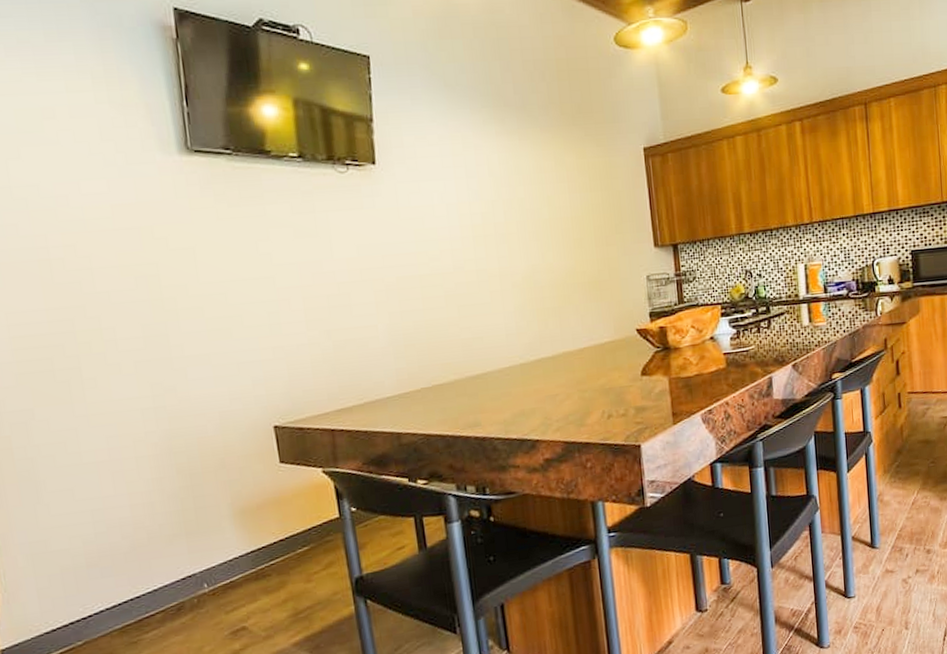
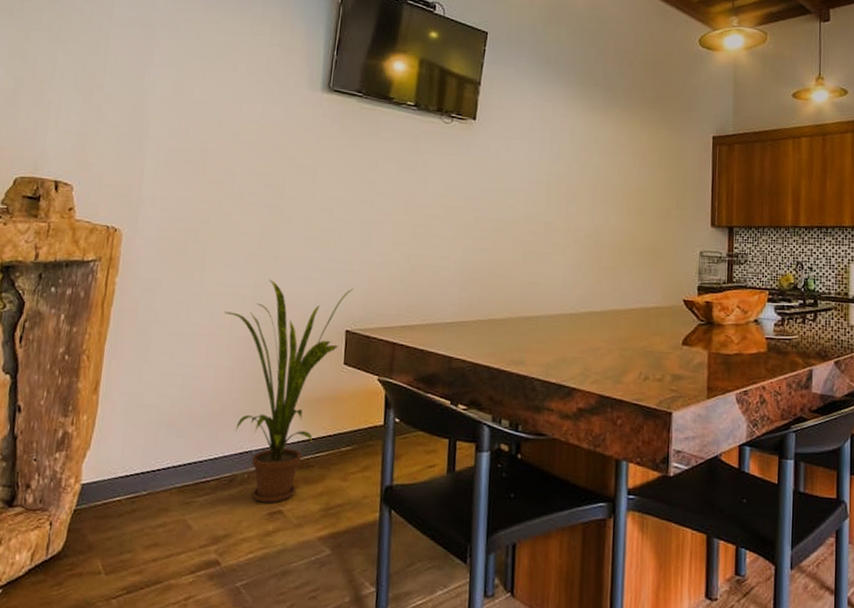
house plant: none [123,379,273,624] -> present [224,279,354,504]

